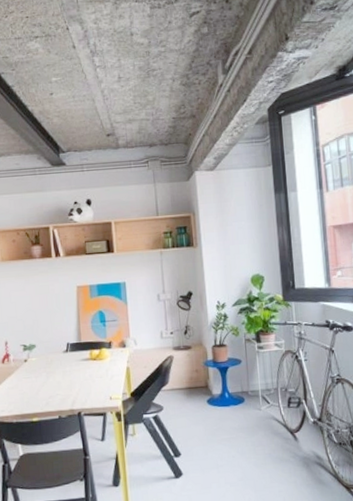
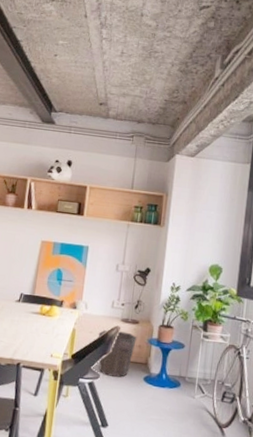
waste bin: none [153,359,193,407] -> present [98,330,137,378]

